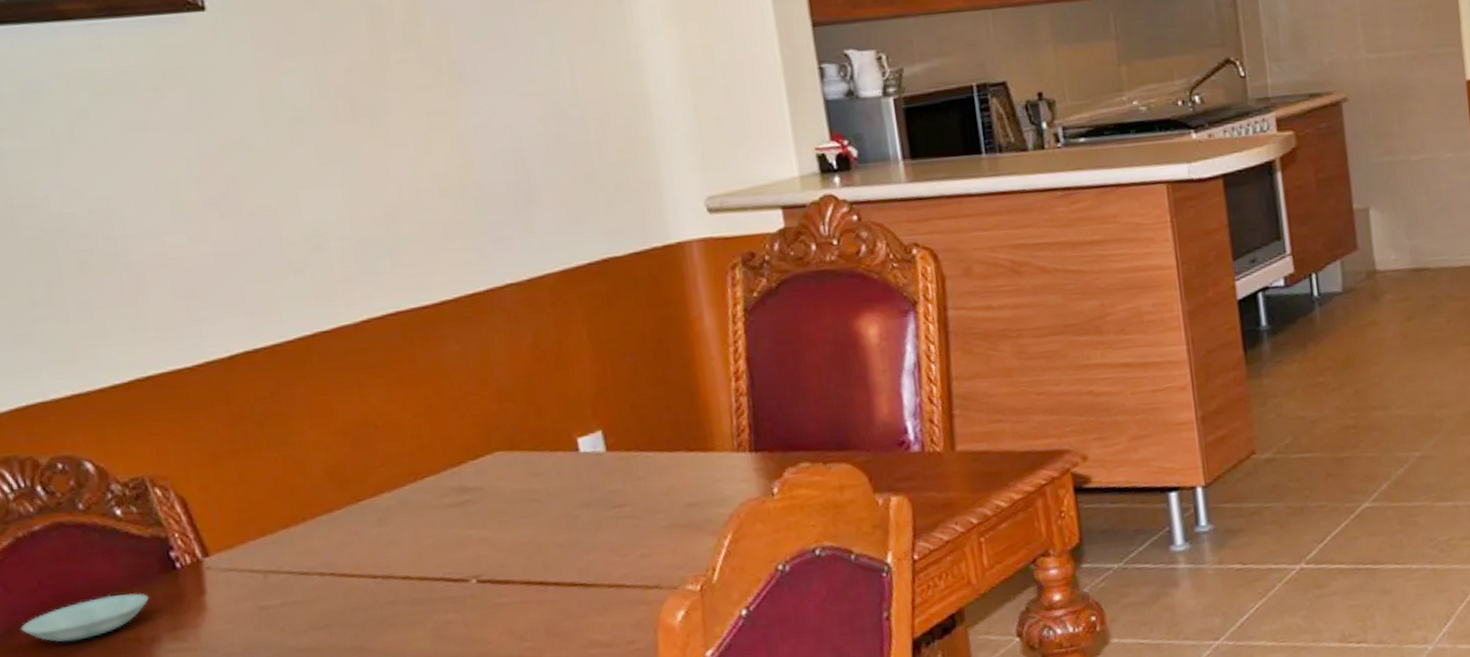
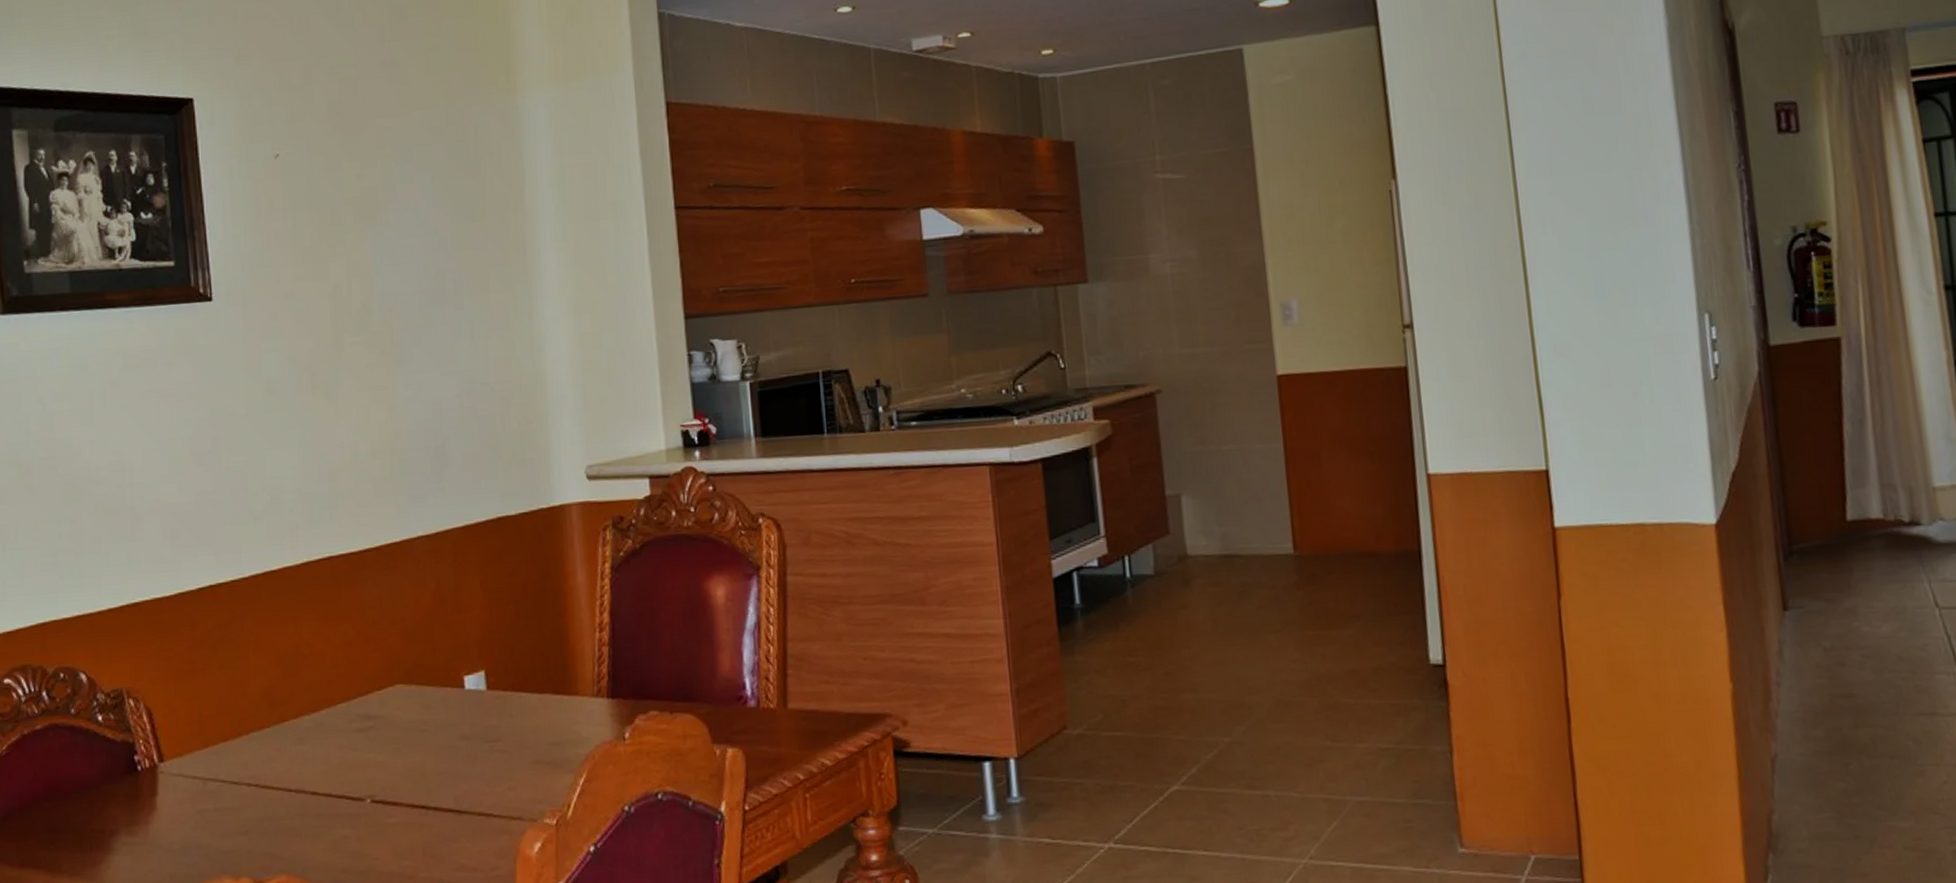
saucer: present [20,592,150,643] -> none [16,790,114,829]

